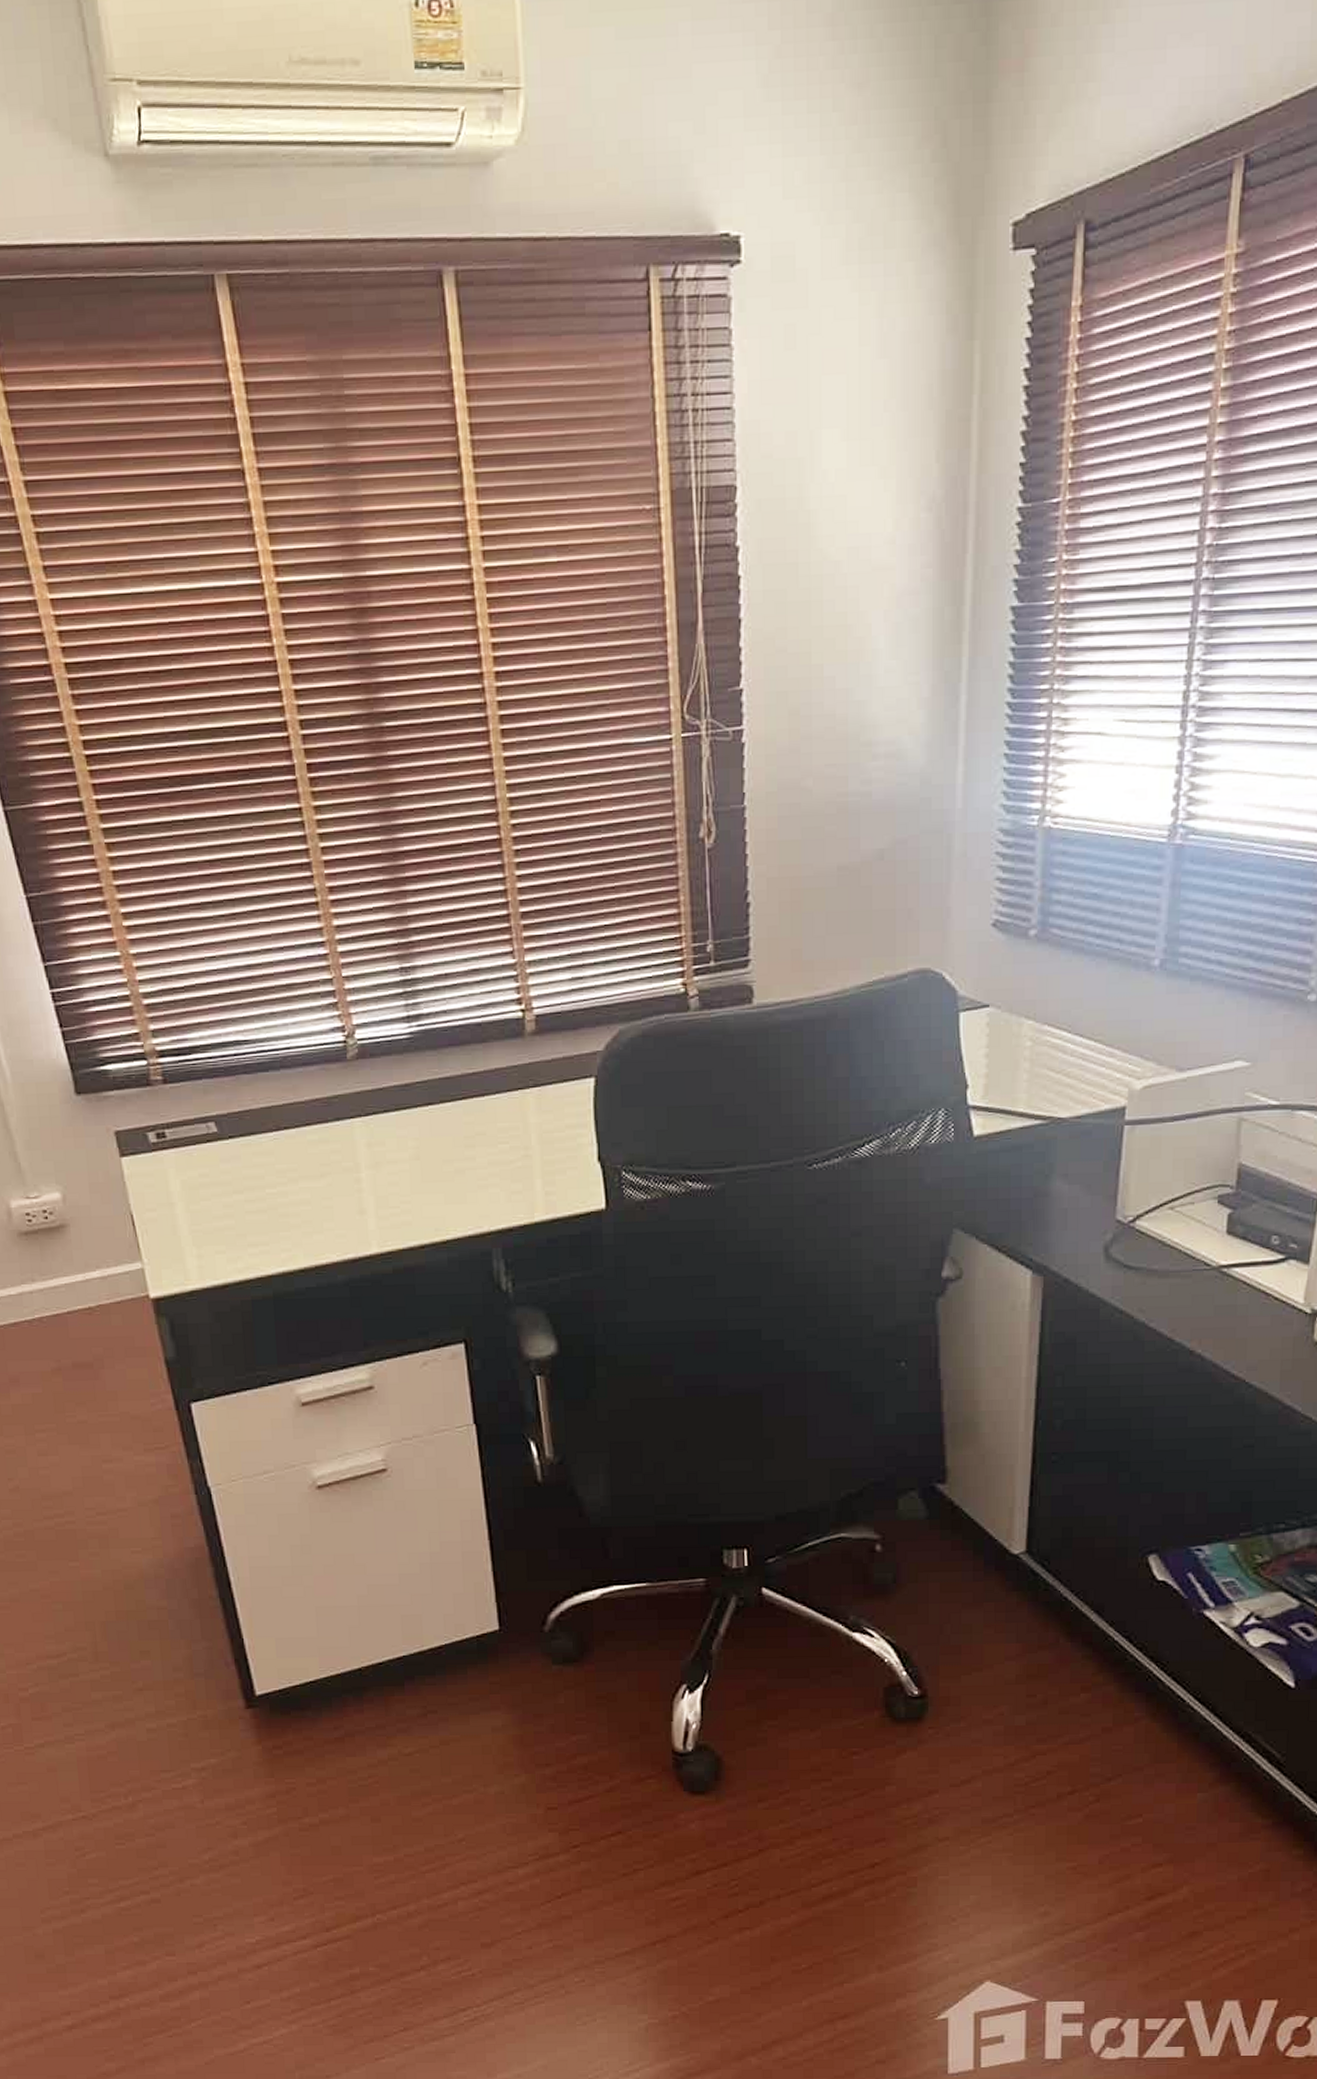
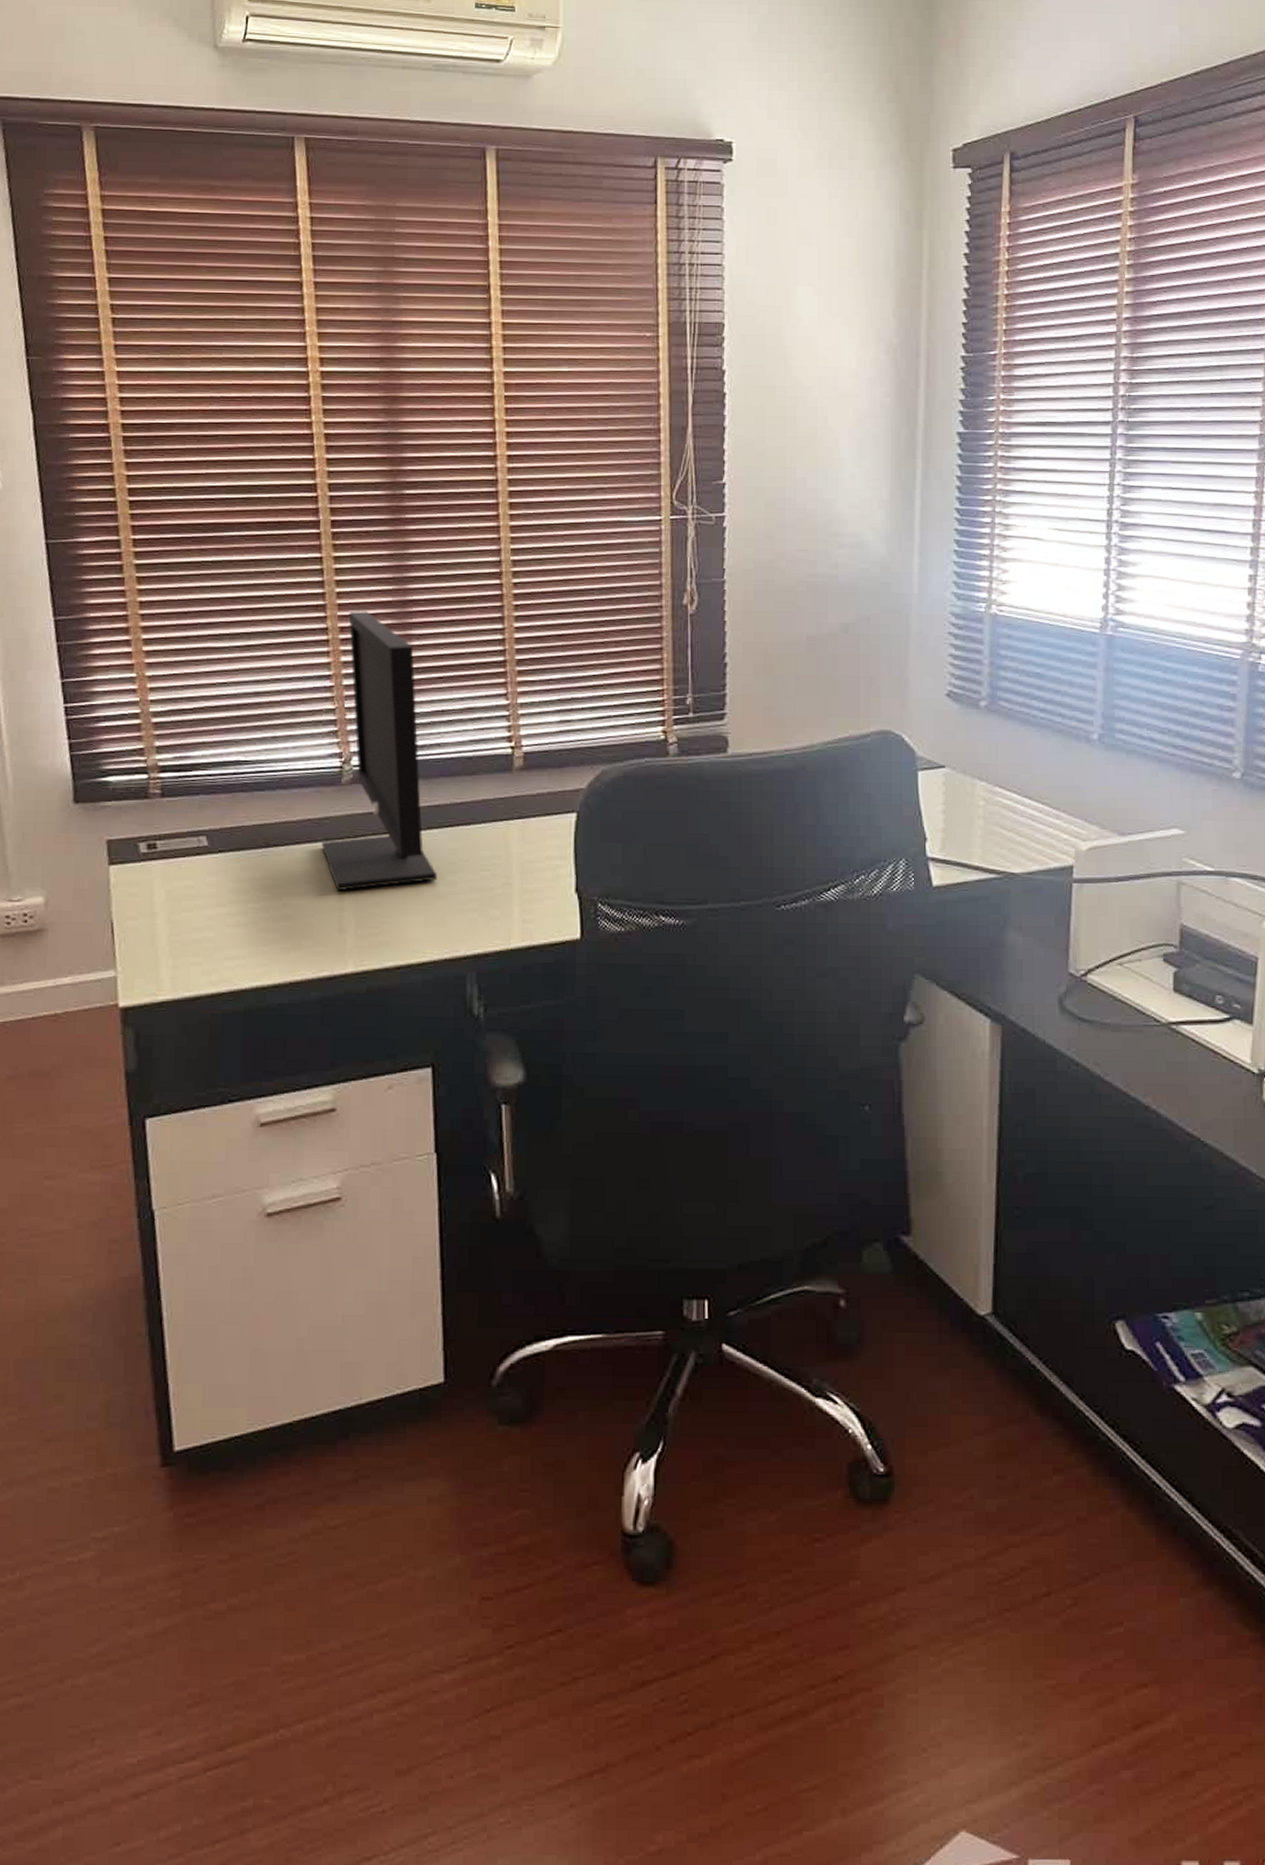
monitor: none [332,867,455,1172] -> present [321,611,438,892]

